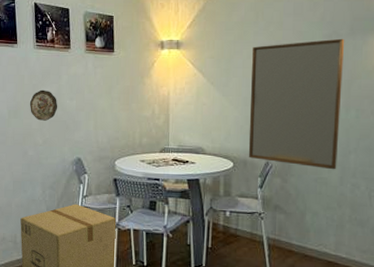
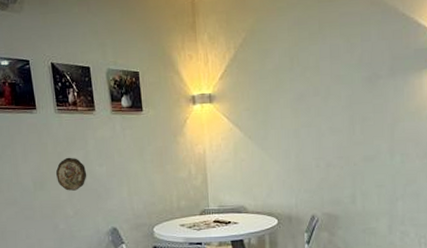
home mirror: present [248,38,345,170] -> none [290,80,386,219]

